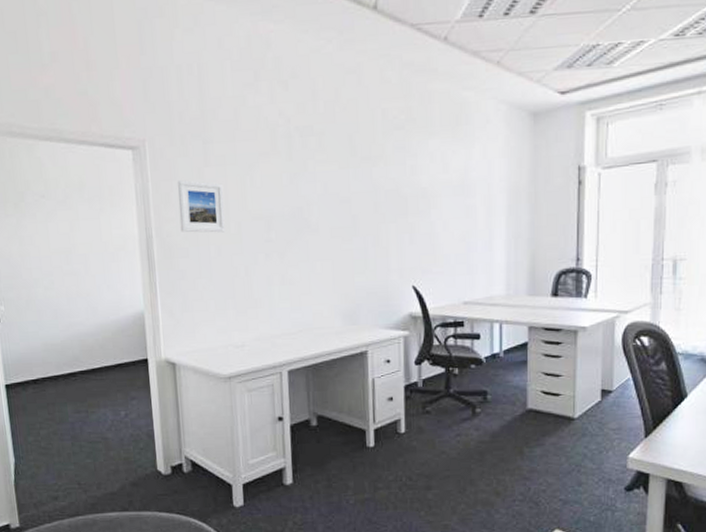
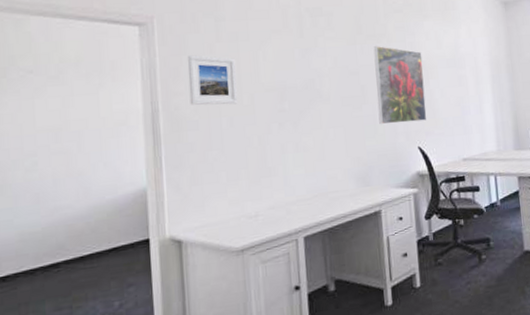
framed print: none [368,169,425,260] -> present [373,45,427,125]

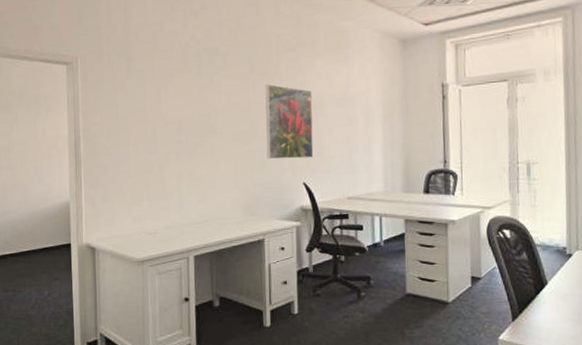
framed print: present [187,55,238,105] -> none [103,90,143,135]

